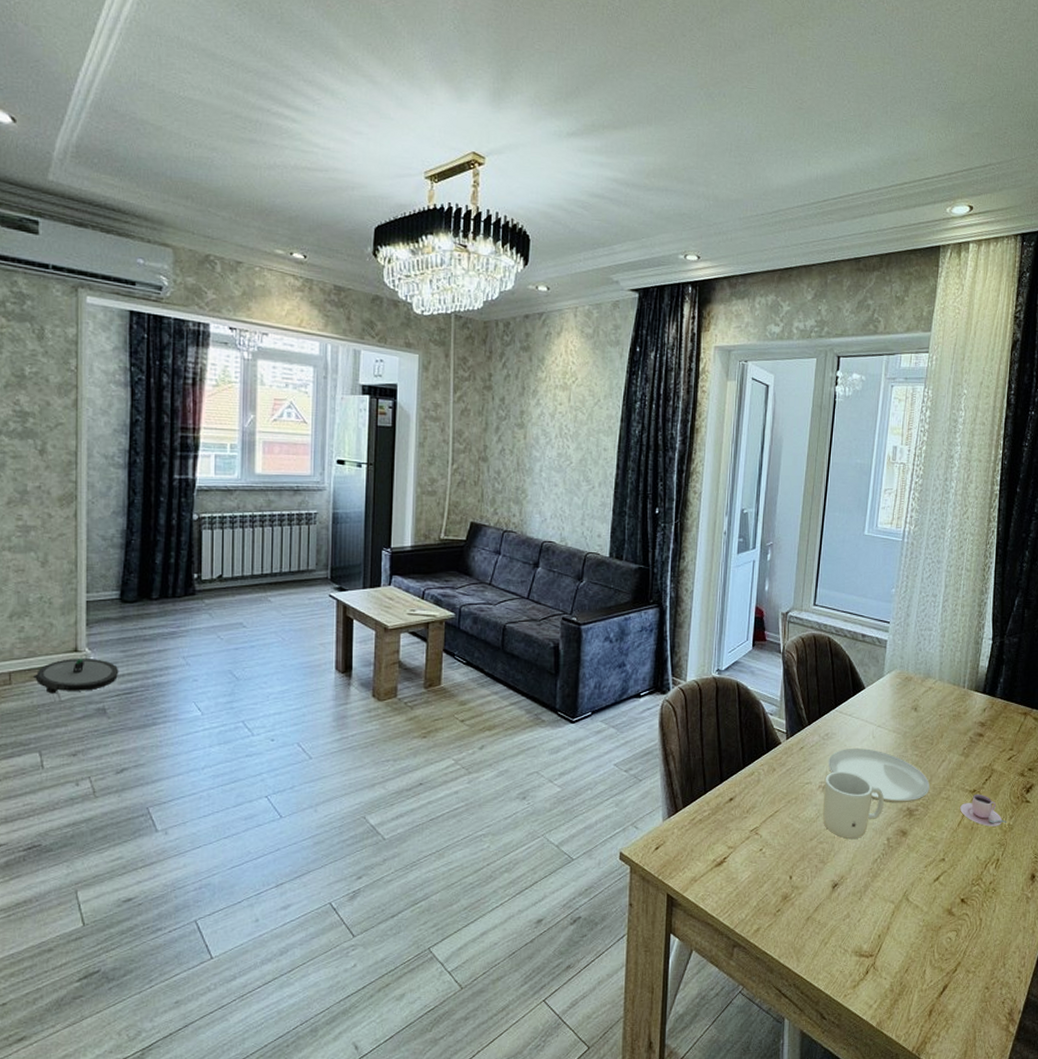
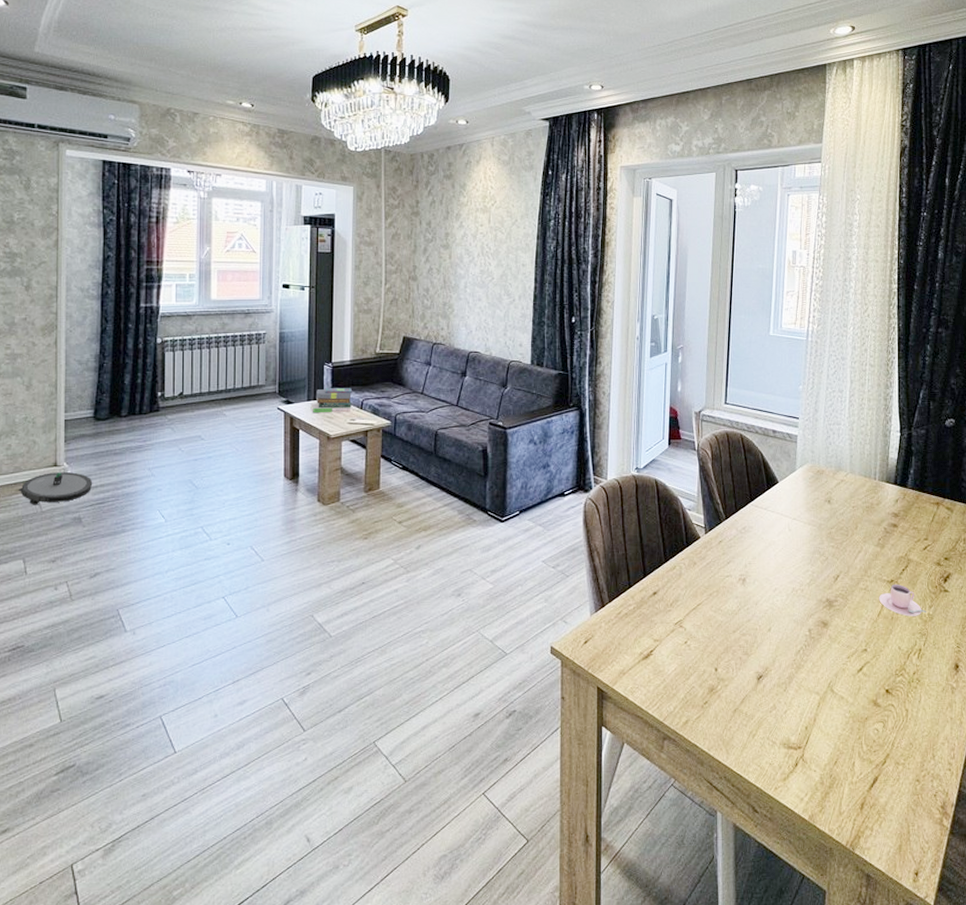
books: none [366,574,414,603] -> present [310,387,353,414]
mug: present [823,771,885,839] -> none [744,564,804,630]
plate: present [827,748,930,803] -> none [746,541,848,595]

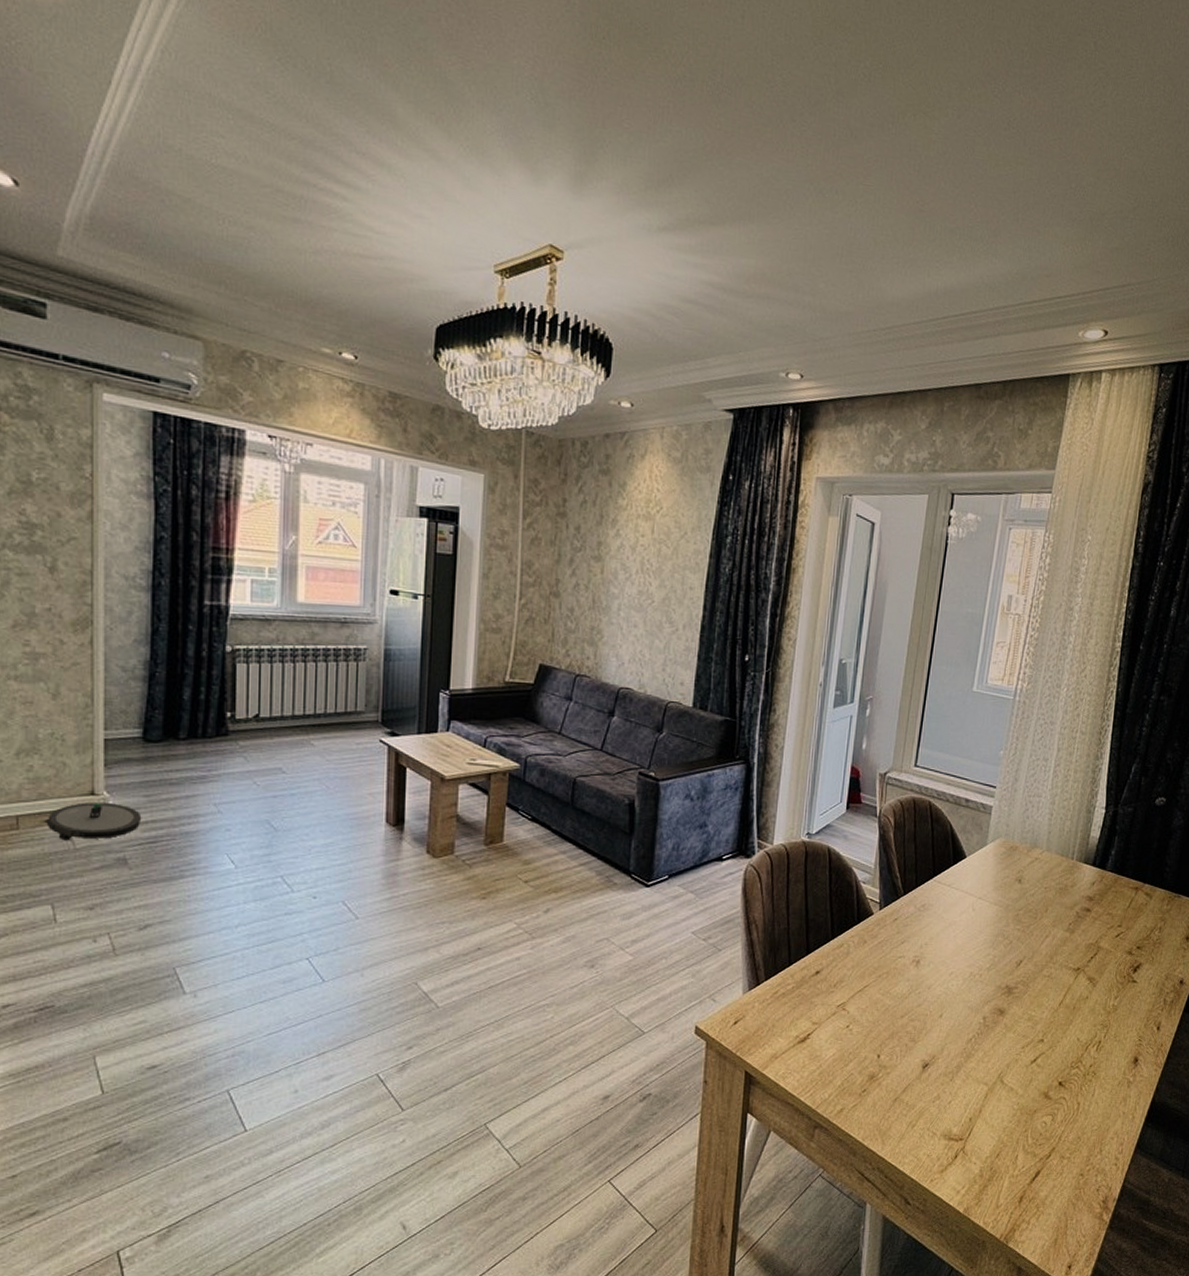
books: present [310,387,353,414] -> none [421,719,475,750]
teacup: present [879,584,927,617] -> none [1062,972,1111,1007]

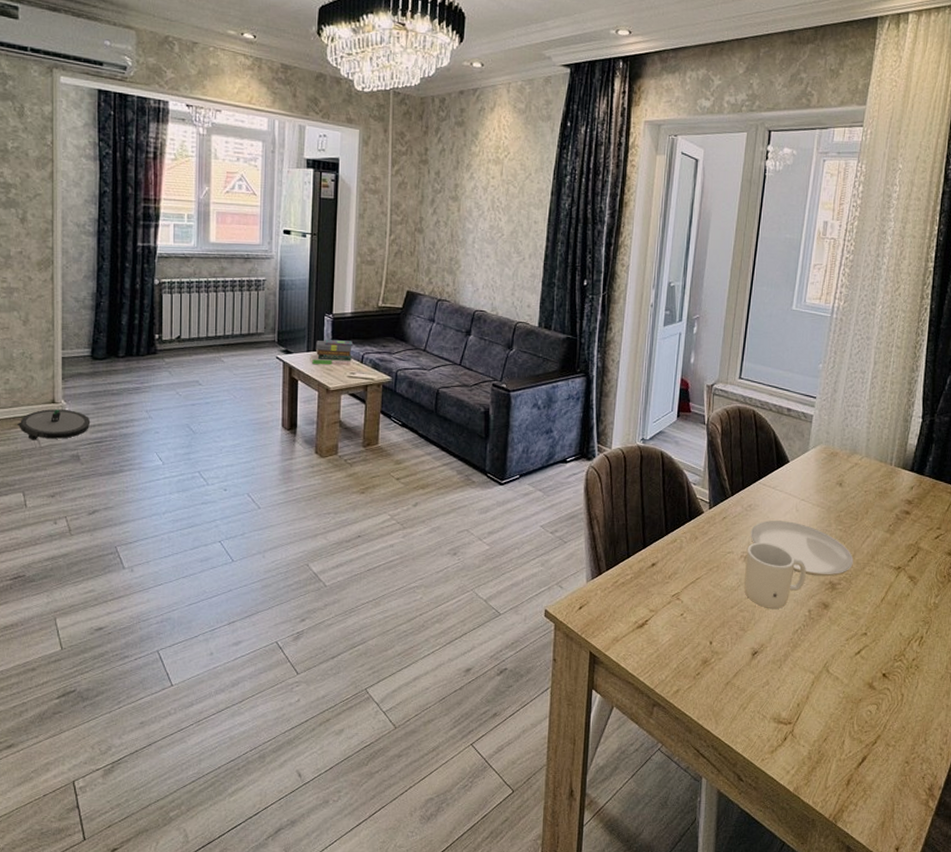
books: none [421,719,475,750] -> present [310,339,354,366]
mug: none [915,945,983,1016] -> present [744,542,807,609]
plate: none [923,921,1031,980] -> present [750,520,853,577]

